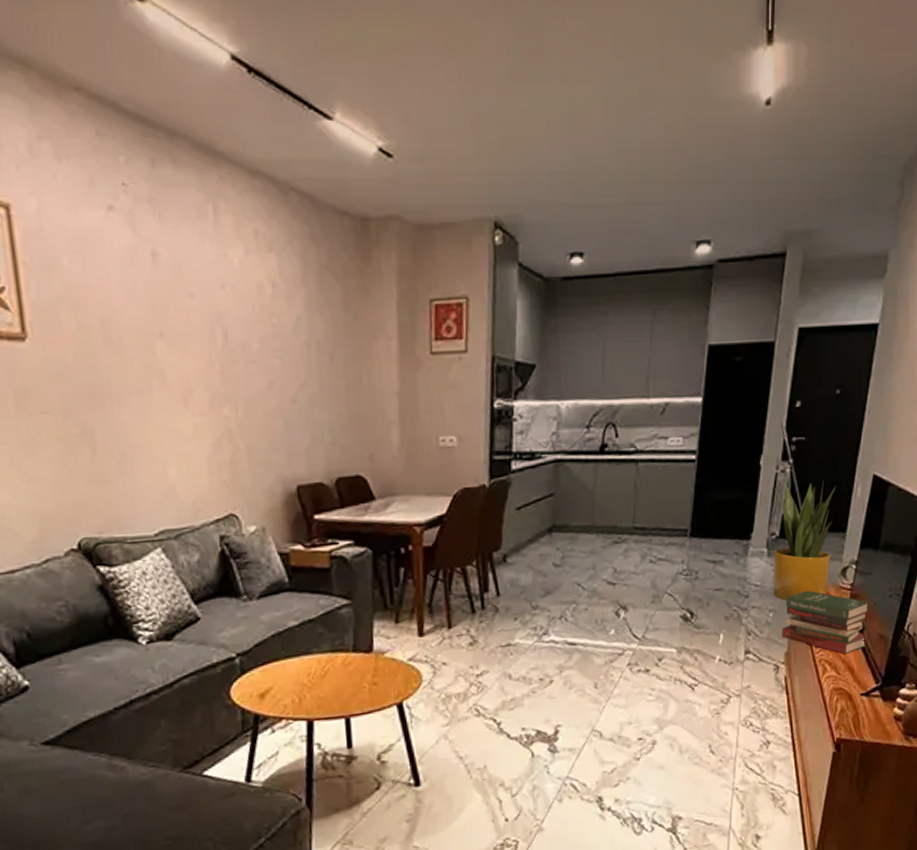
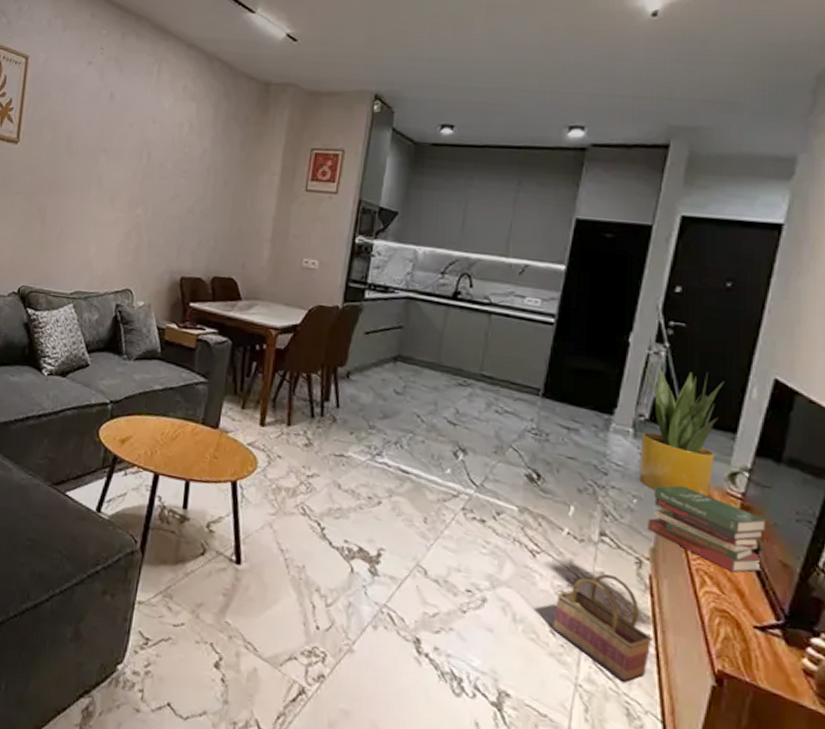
basket: none [712,685,789,774] -> present [553,573,653,683]

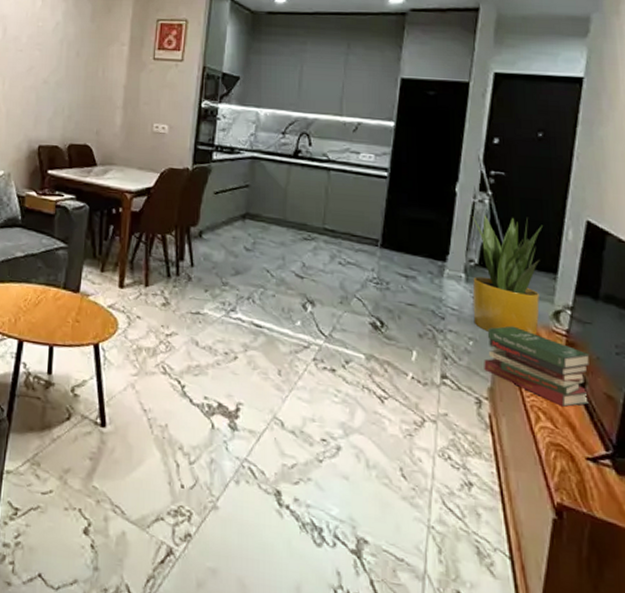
basket: present [553,573,653,683] -> none [404,415,496,522]

